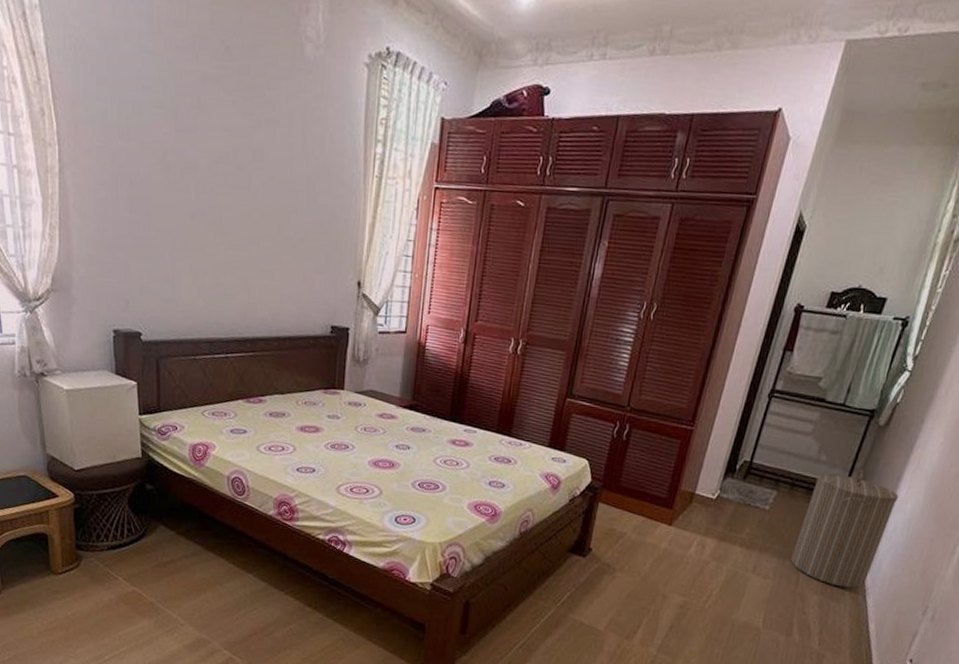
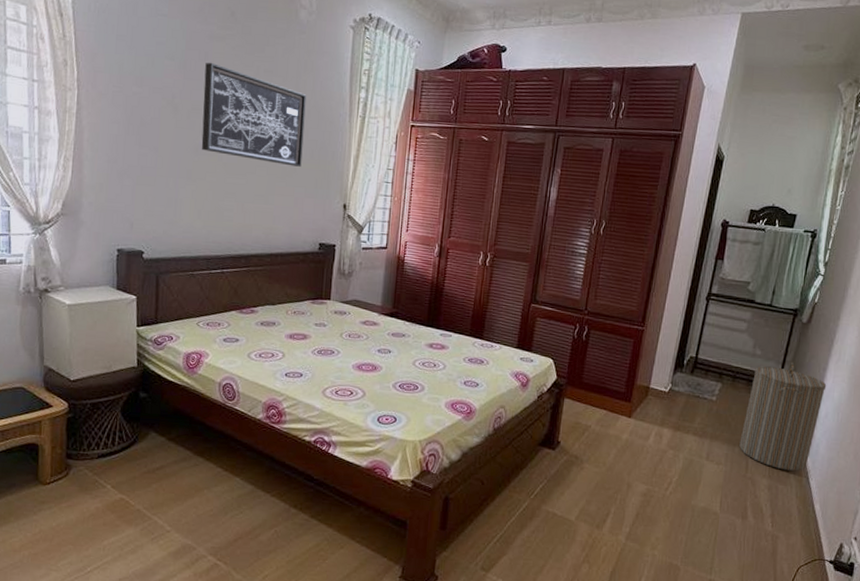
wall art: none [198,110,315,237] -> present [201,62,307,167]

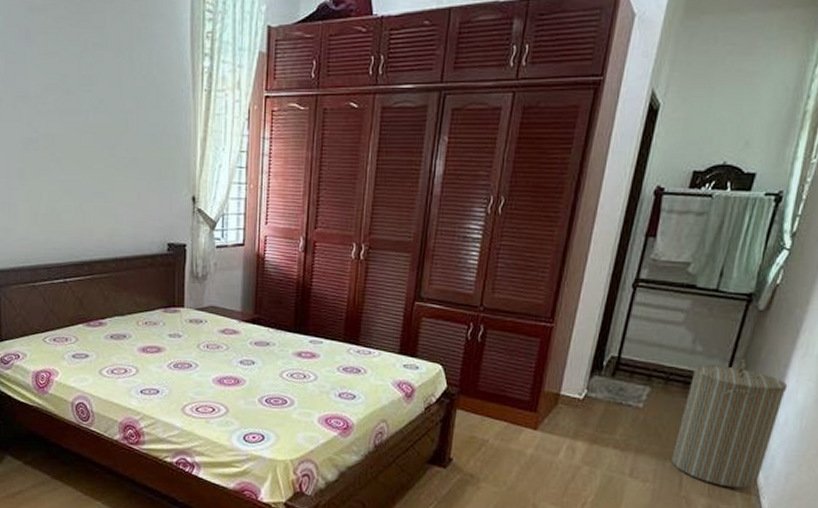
wall art: present [201,62,307,167] -> none [27,39,142,156]

